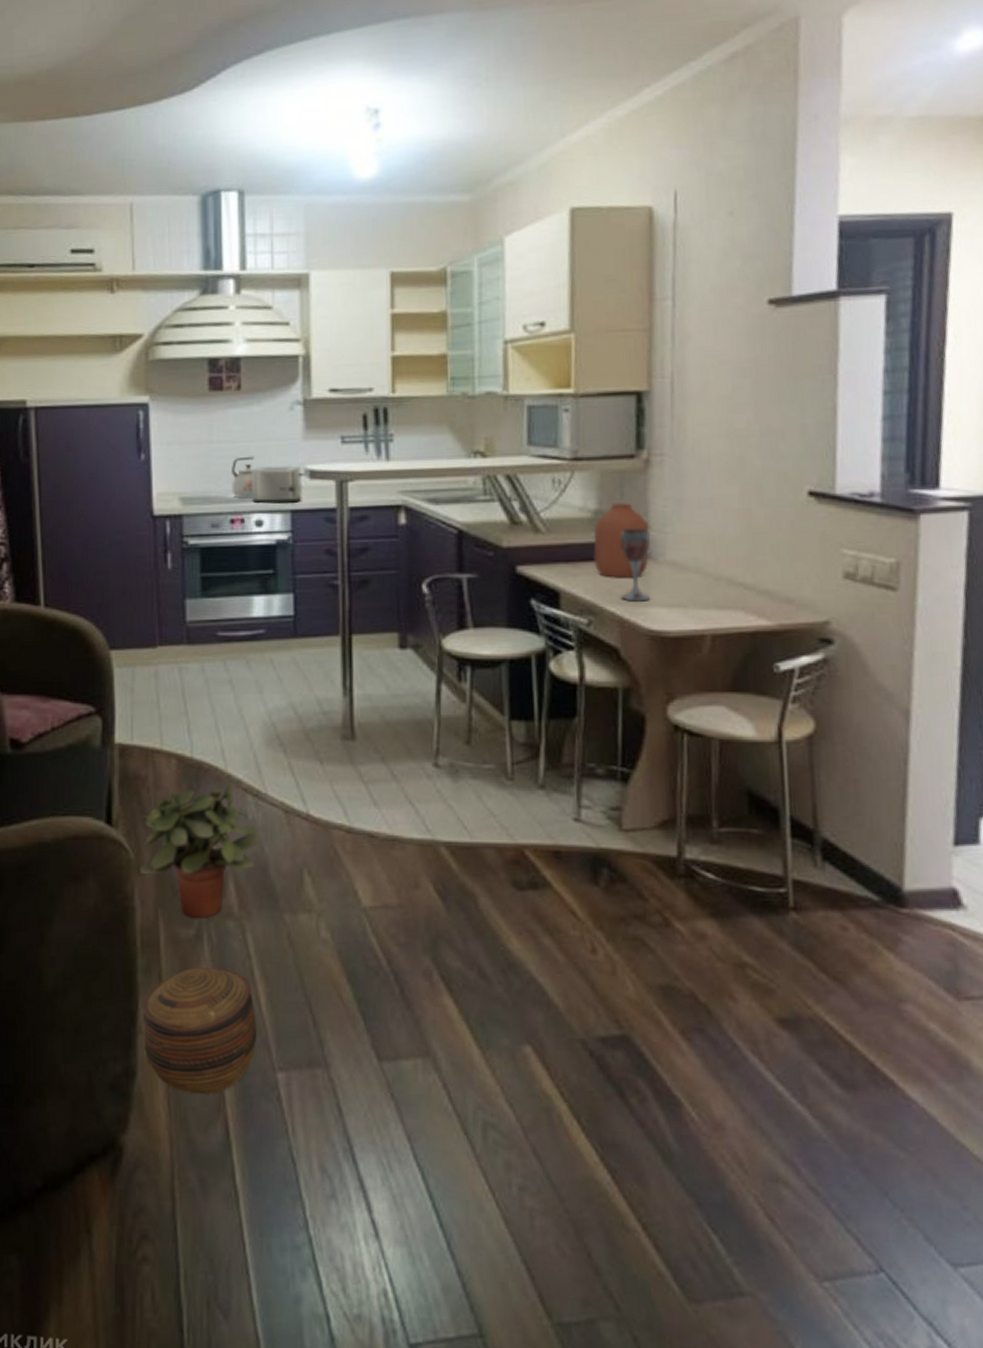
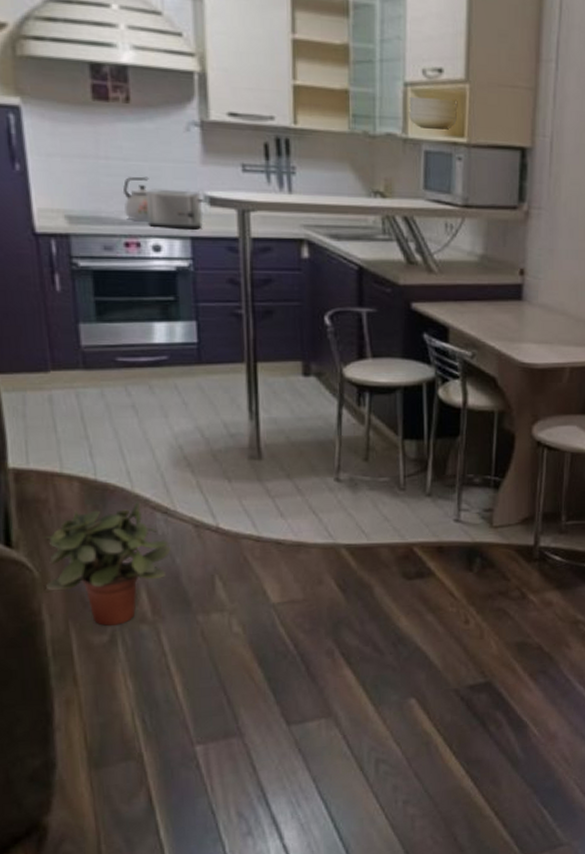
basket: present [141,967,257,1094] -> none [57,666,175,774]
bowl: none [510,351,562,384] -> present [409,96,457,131]
vase: present [593,503,648,578] -> none [479,249,525,317]
cup: present [620,529,651,602] -> none [501,274,527,338]

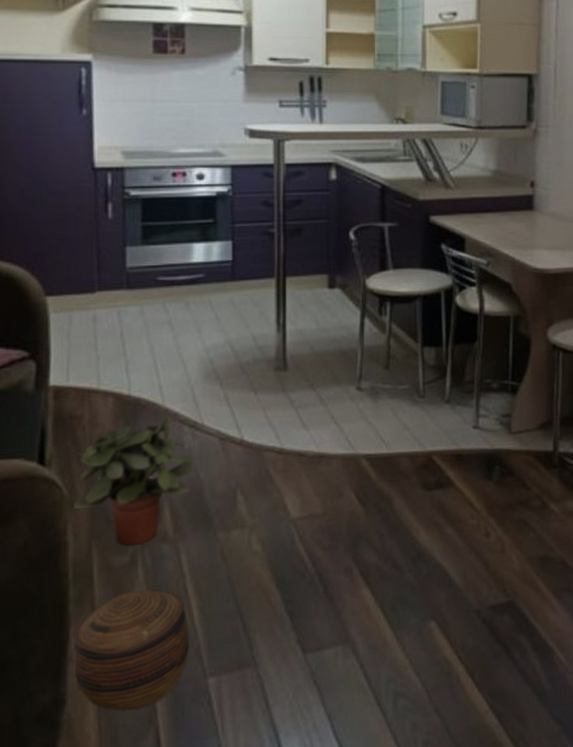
basket: none [57,666,175,774] -> present [72,589,189,711]
kettle: present [122,176,150,222] -> none [173,115,197,154]
toaster: present [145,188,204,230] -> none [193,125,245,159]
bowl: present [409,96,457,131] -> none [427,36,470,64]

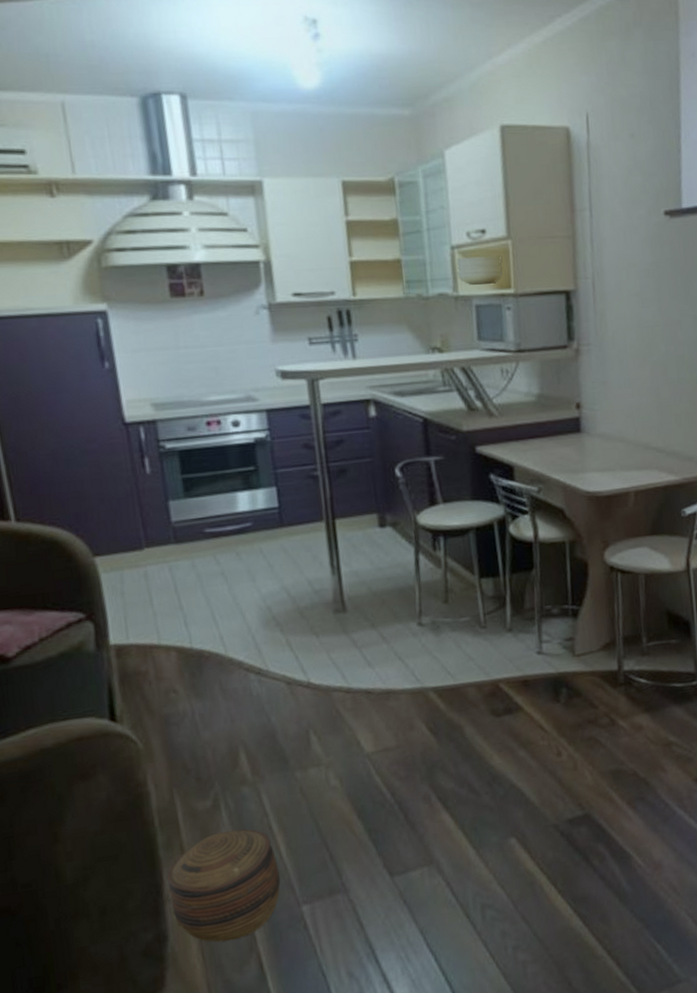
potted plant: present [73,414,196,547] -> none [143,663,266,792]
bowl: none [427,36,470,64] -> present [457,256,503,286]

